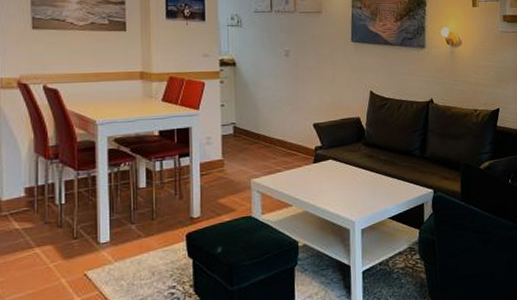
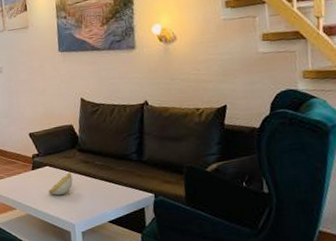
decorative bowl: none [329,167,356,191] -> present [48,172,73,196]

